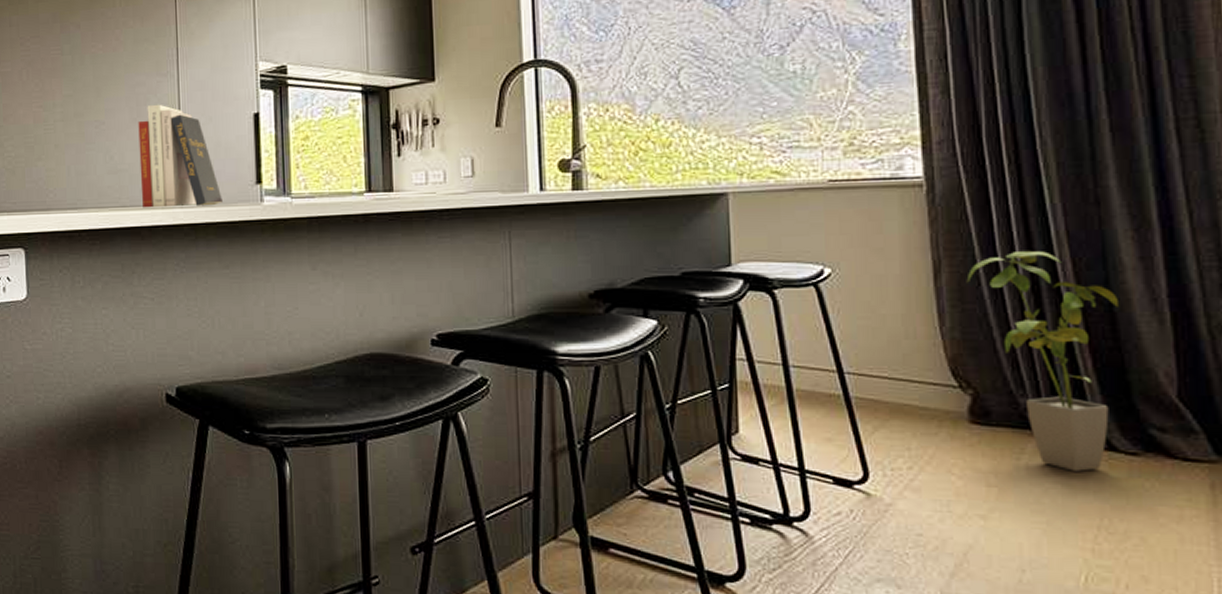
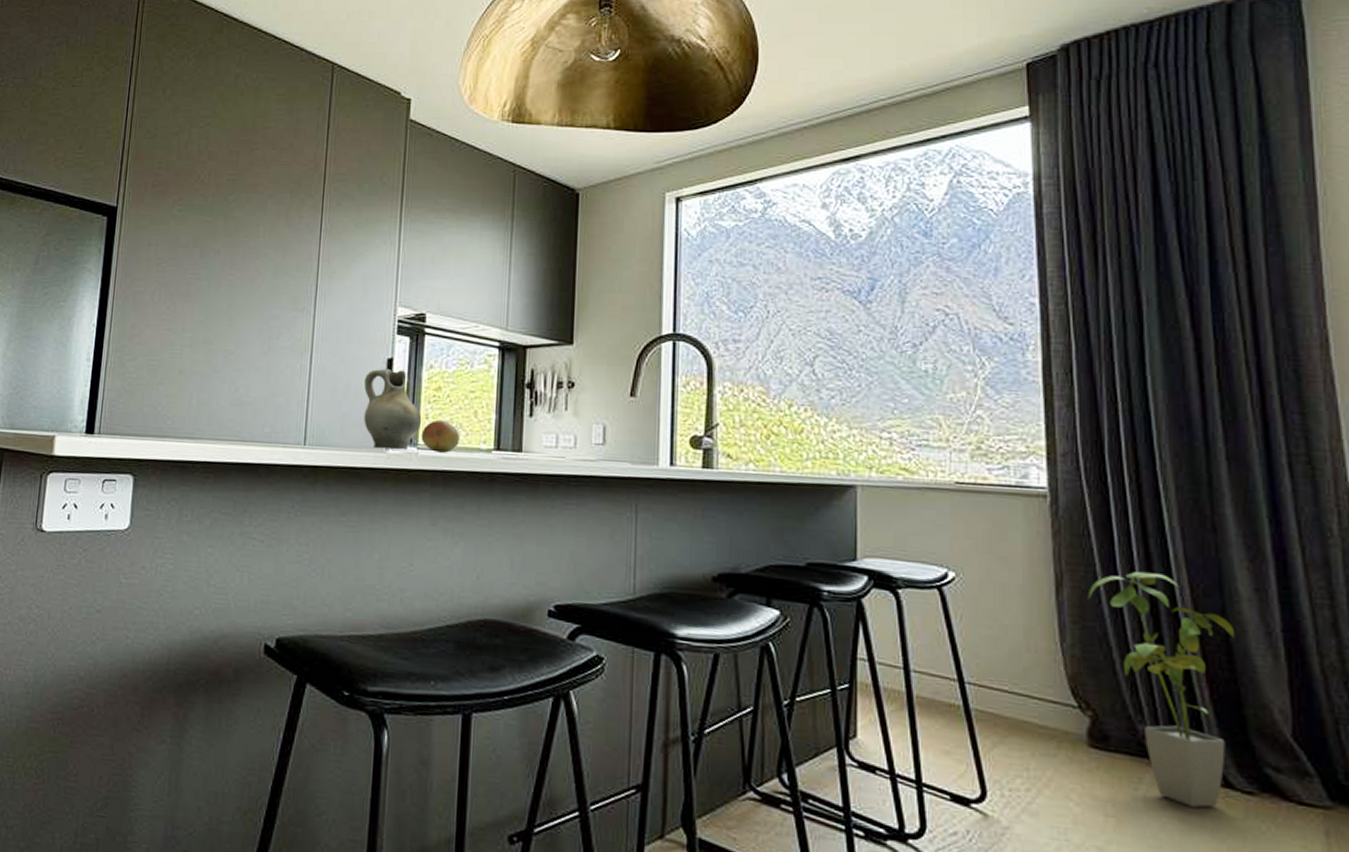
books: present [138,104,223,208] -> none [263,339,347,449]
ceramic jug: none [234,123,293,202] -> present [364,368,422,451]
fruit: none [293,168,331,200] -> present [421,419,460,453]

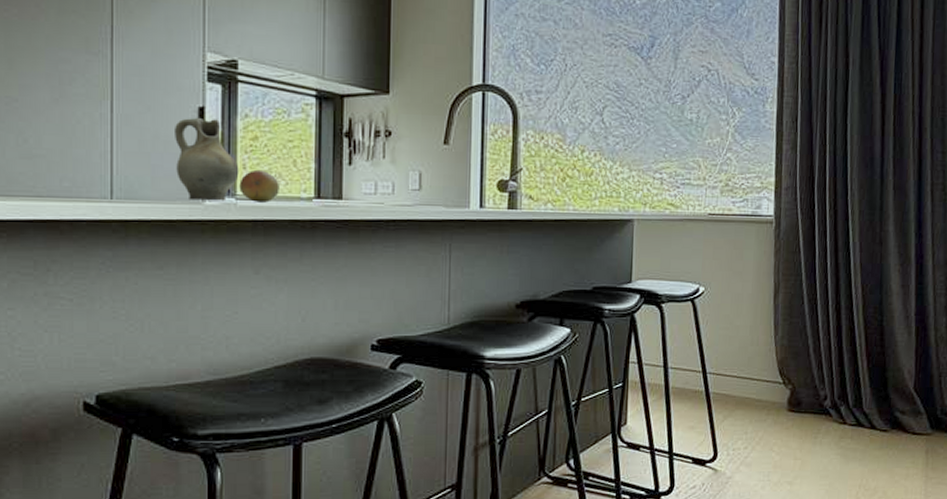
house plant: present [1087,571,1236,808] -> none [795,277,887,445]

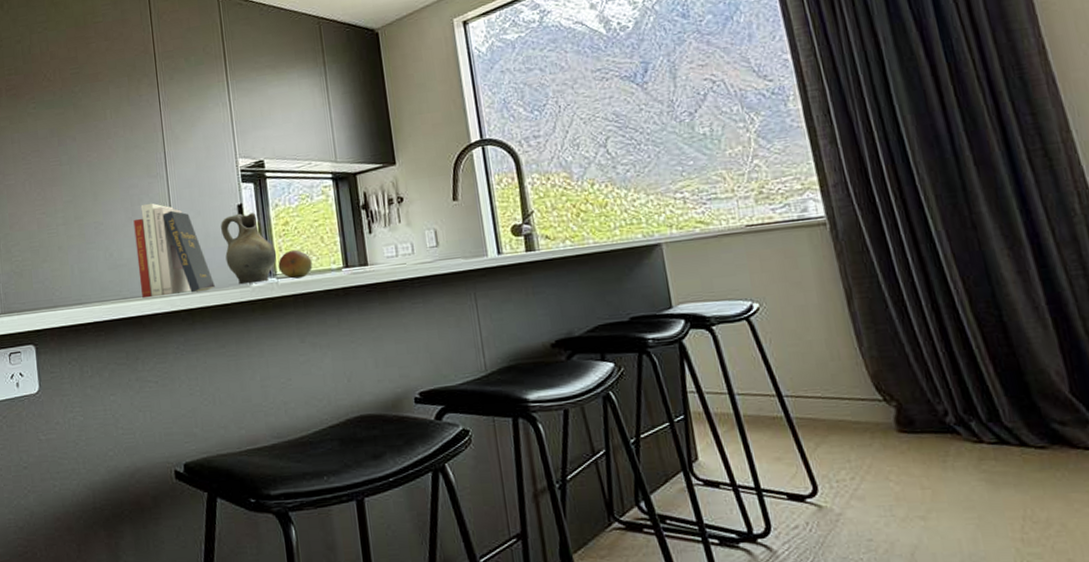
books: none [60,85,159,202] -> present [133,203,215,299]

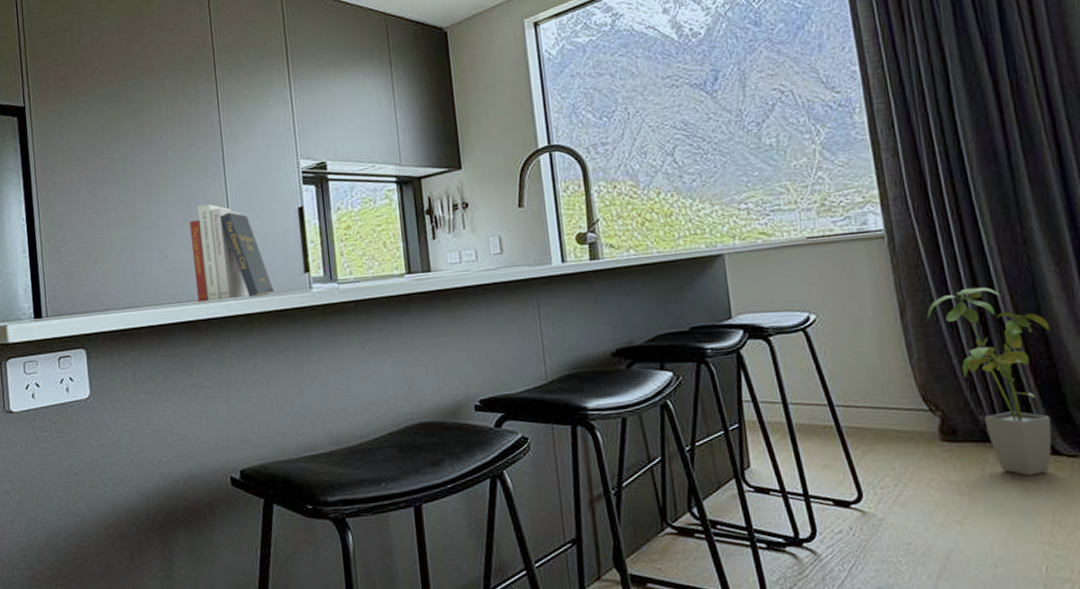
ceramic jug: present [221,212,277,285] -> none [280,215,338,290]
fruit: present [278,249,313,279] -> none [339,254,374,284]
house plant: none [875,273,1018,468] -> present [927,287,1052,476]

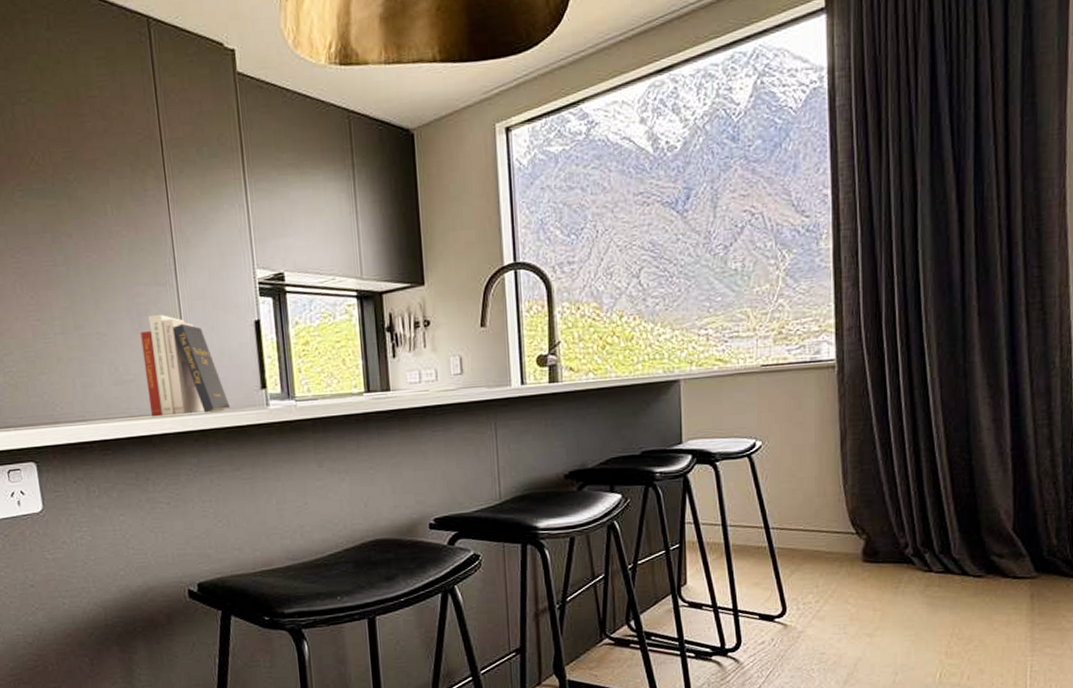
house plant: present [927,287,1052,476] -> none [865,418,977,594]

